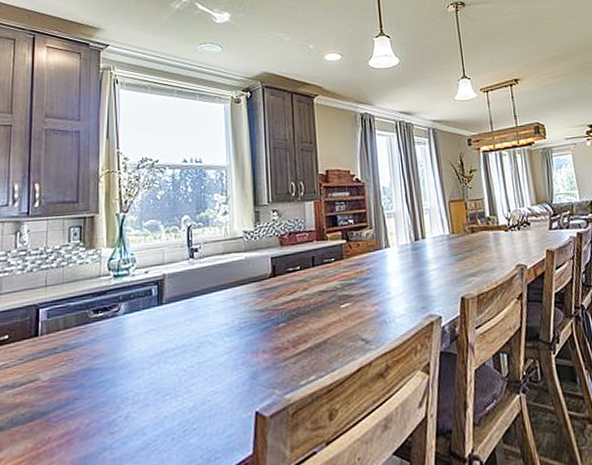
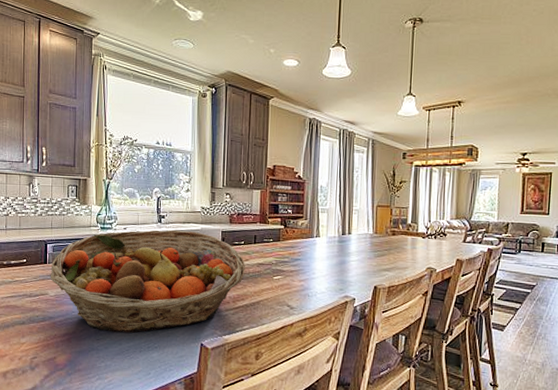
fruit basket: none [42,263,305,419] -> present [50,229,245,333]

